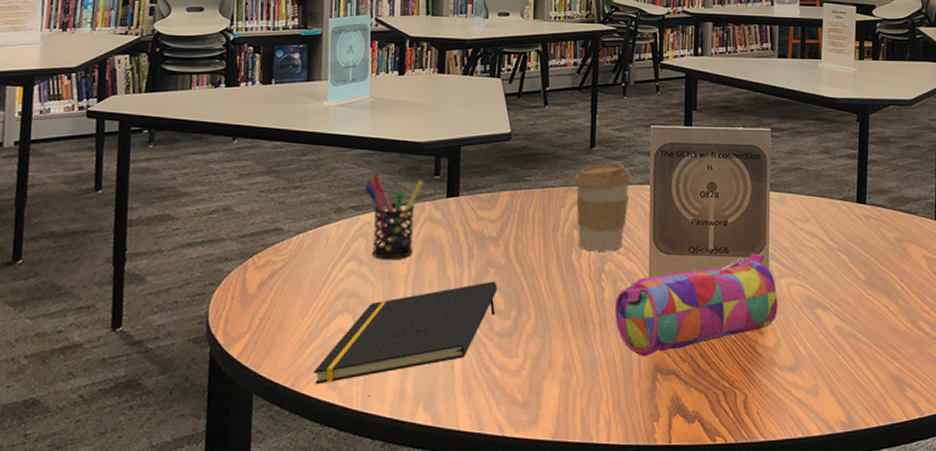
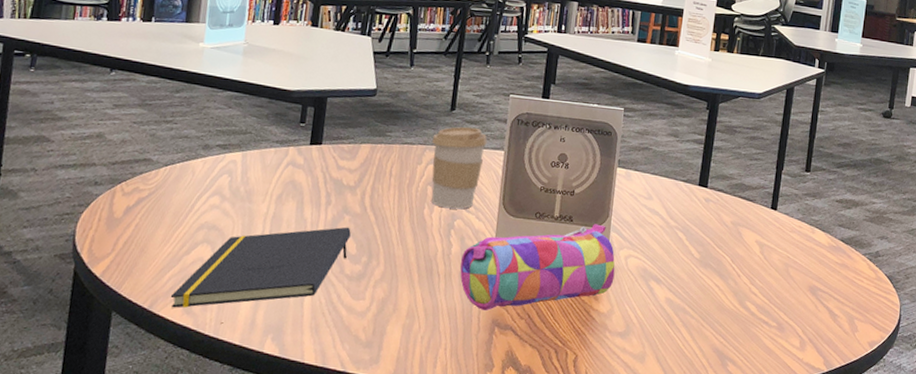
pen holder: present [364,174,424,259] -> none [232,116,290,198]

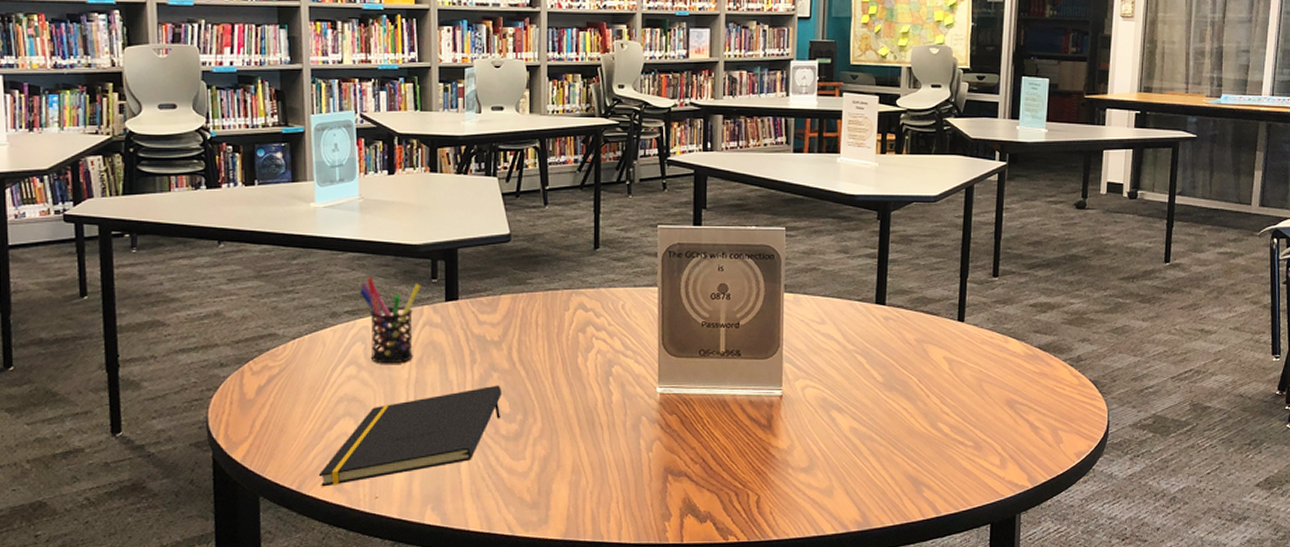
pen holder: none [232,116,290,198] -> present [358,278,421,364]
coffee cup: present [431,126,487,210] -> none [578,265,638,355]
pencil case: present [460,224,615,310] -> none [624,356,792,458]

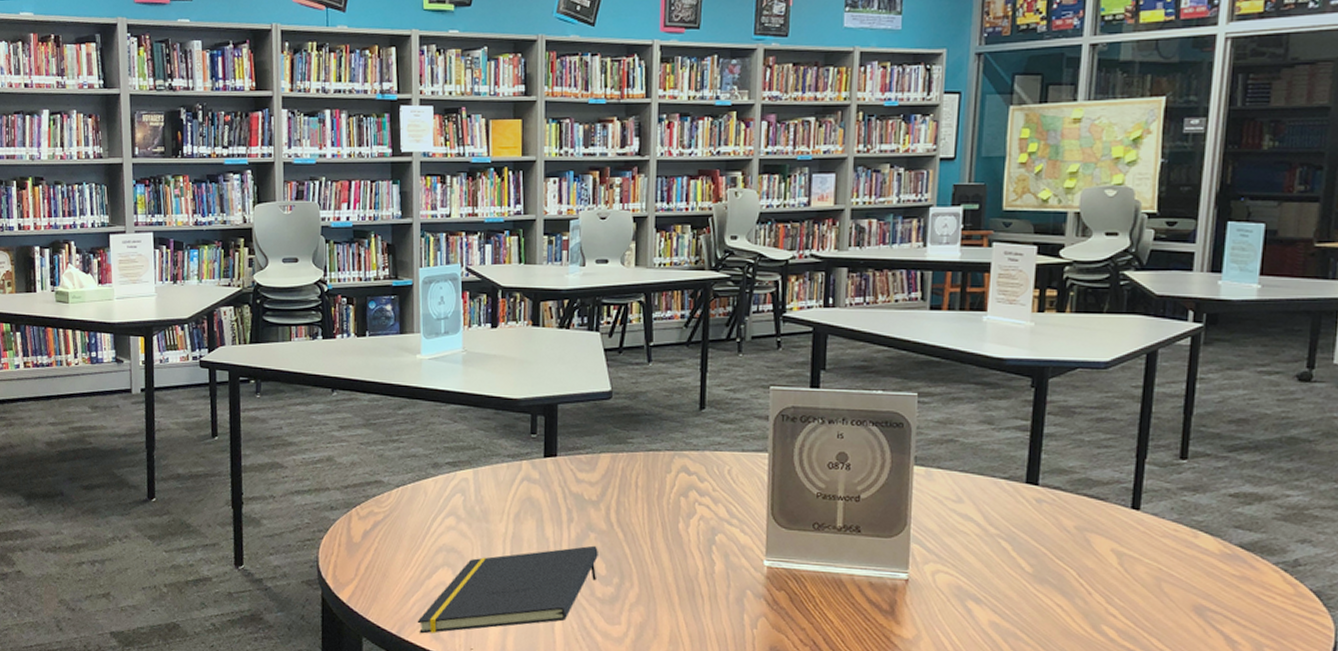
pen holder: present [358,278,421,364] -> none [460,430,520,518]

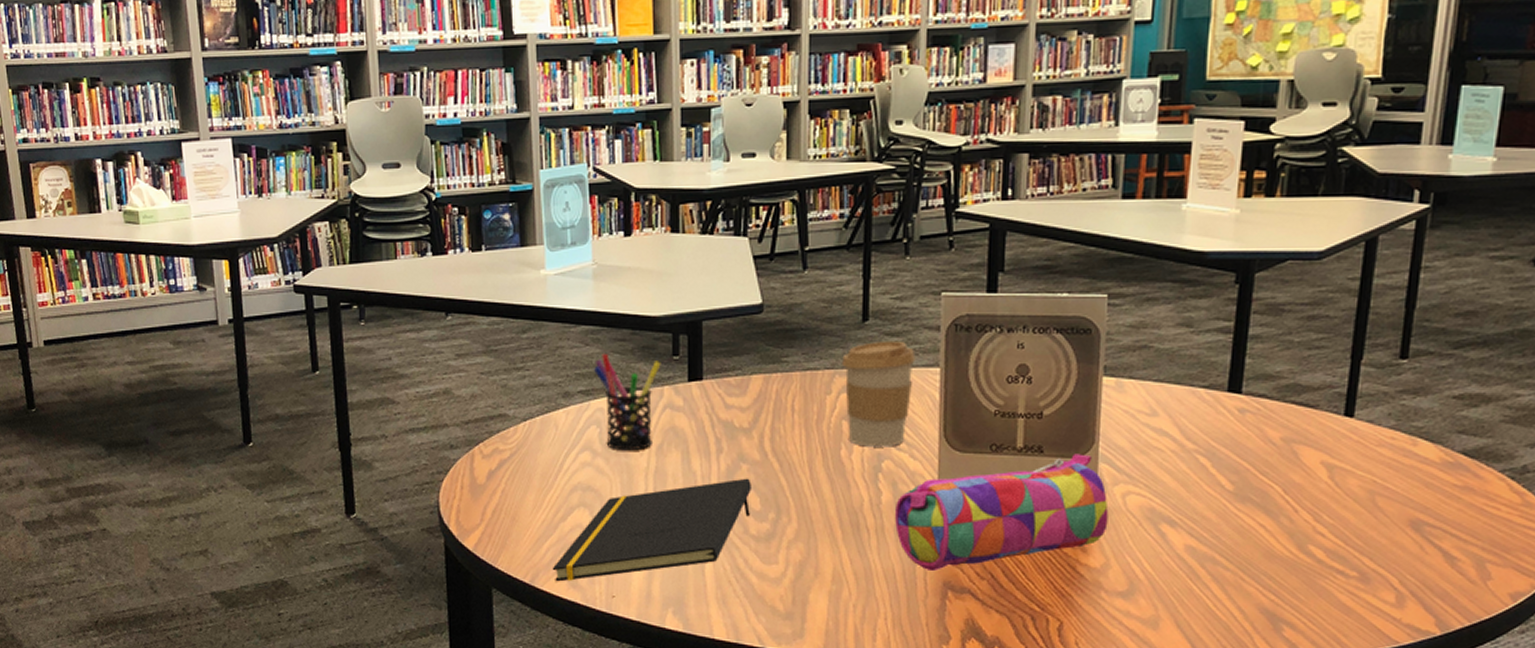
pen holder: none [460,430,520,518] -> present [593,354,661,451]
coffee cup: none [681,427,747,522] -> present [842,340,916,447]
pencil case: none [727,534,920,636] -> present [895,453,1109,571]

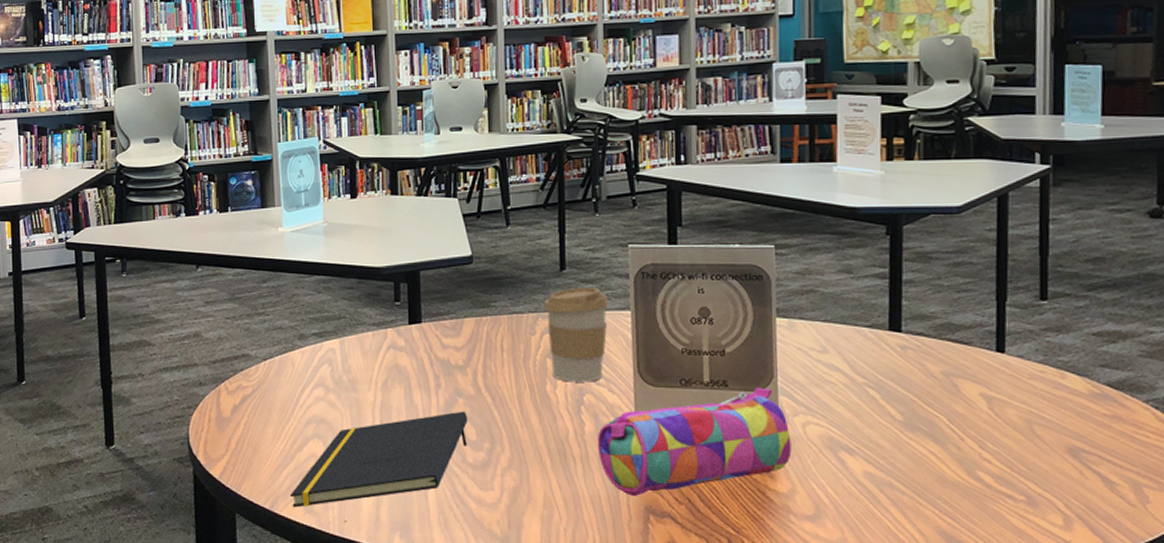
pen holder: present [593,354,661,451] -> none [325,301,385,387]

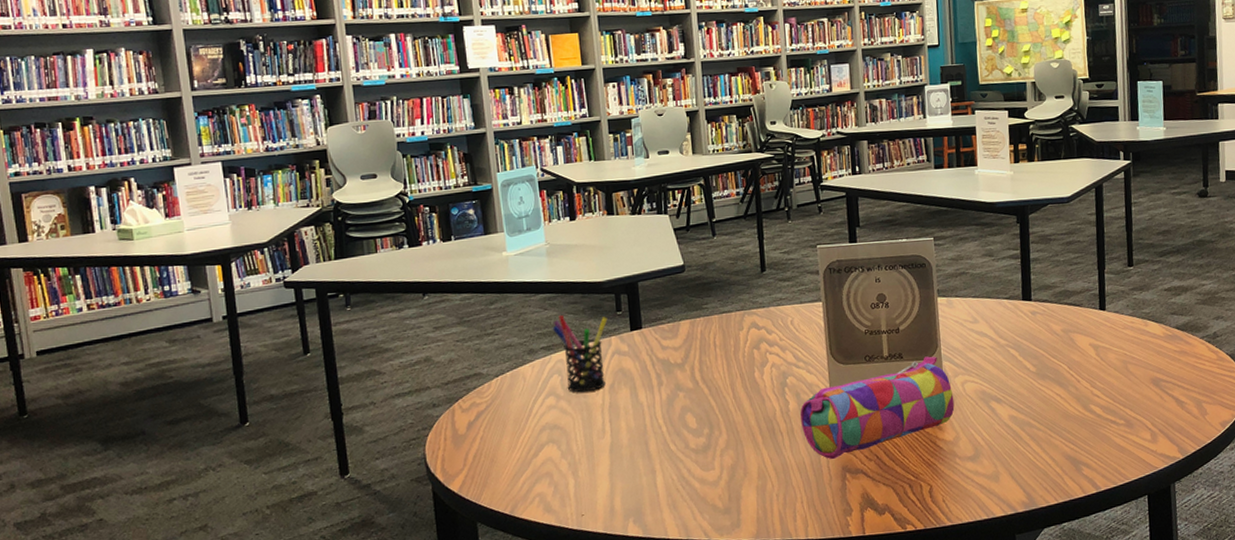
notepad: present [289,411,468,508] -> none [528,403,689,510]
pen holder: none [325,301,385,387] -> present [552,315,608,393]
coffee cup: present [544,287,609,382] -> none [749,284,804,368]

